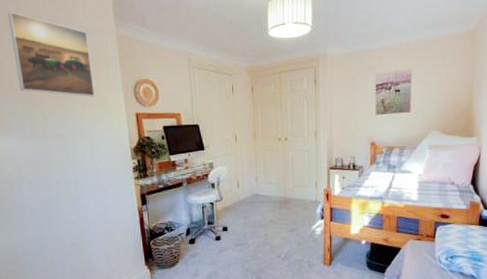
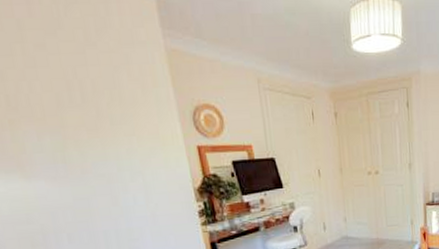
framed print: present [7,12,96,97] -> none [17,17,145,127]

